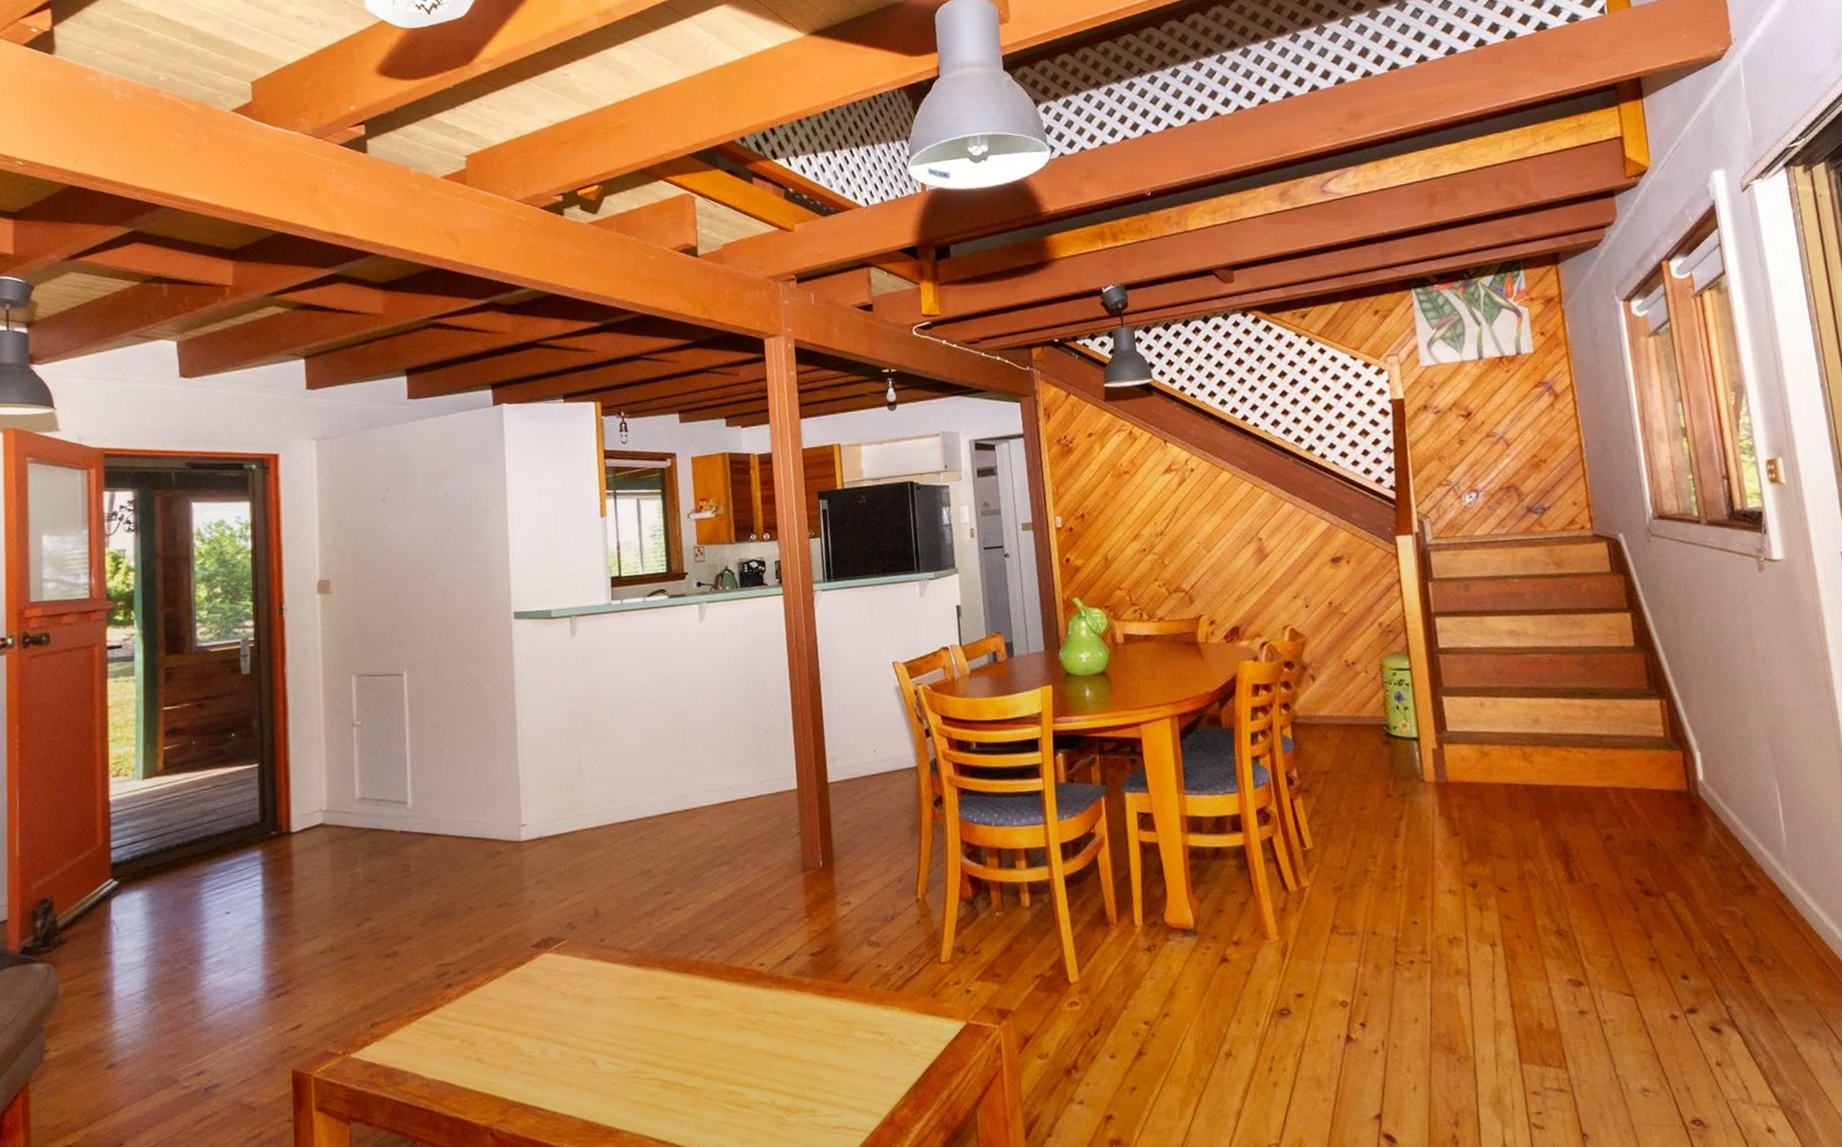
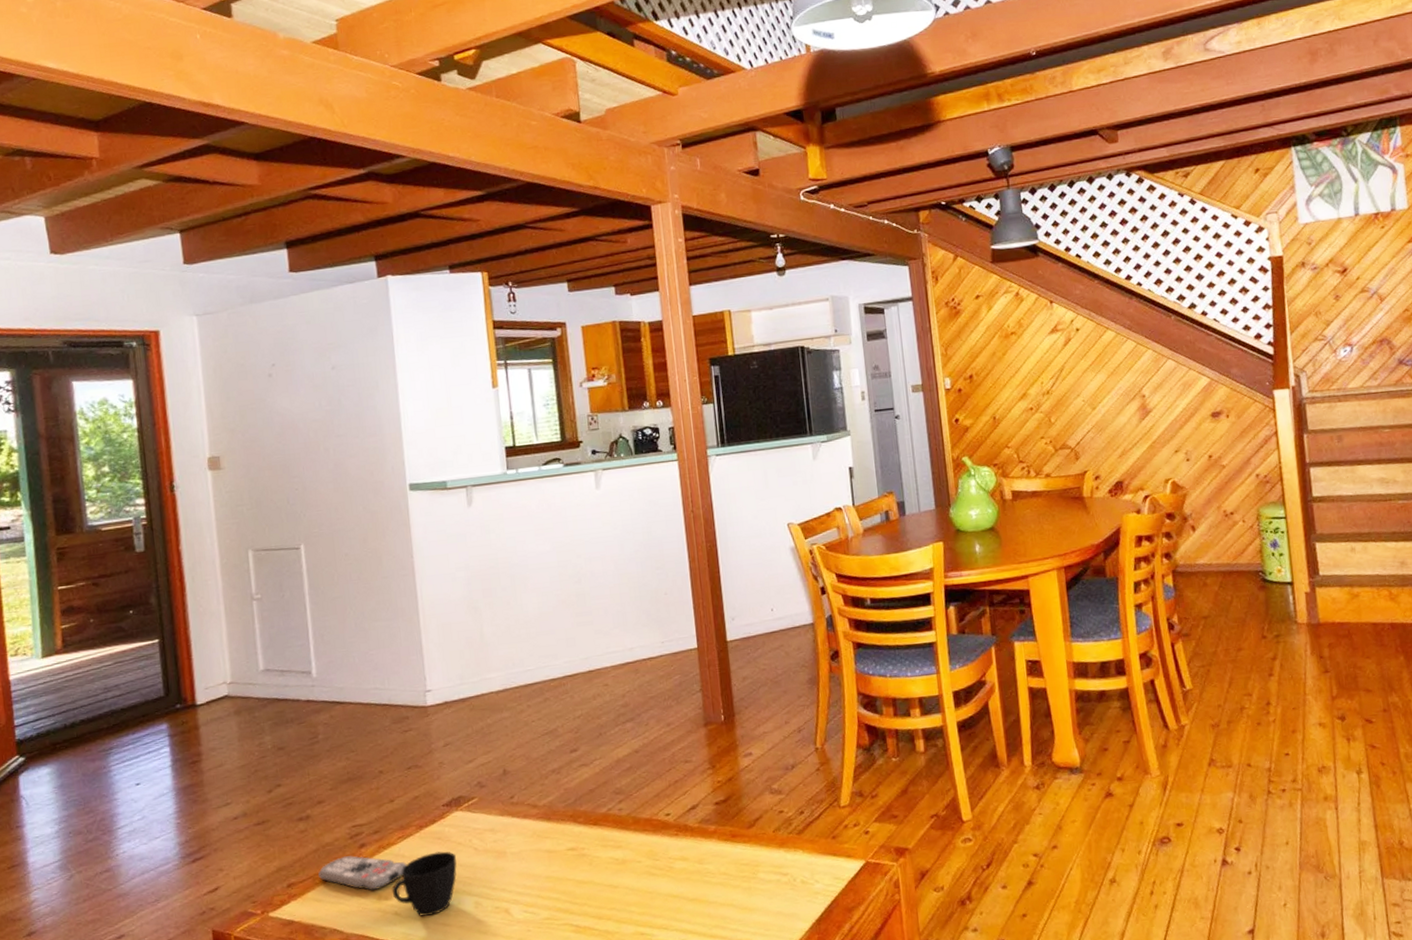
remote control: none [402,996,493,1035] -> present [318,855,407,891]
cup: none [476,995,543,1065] -> present [391,851,457,917]

